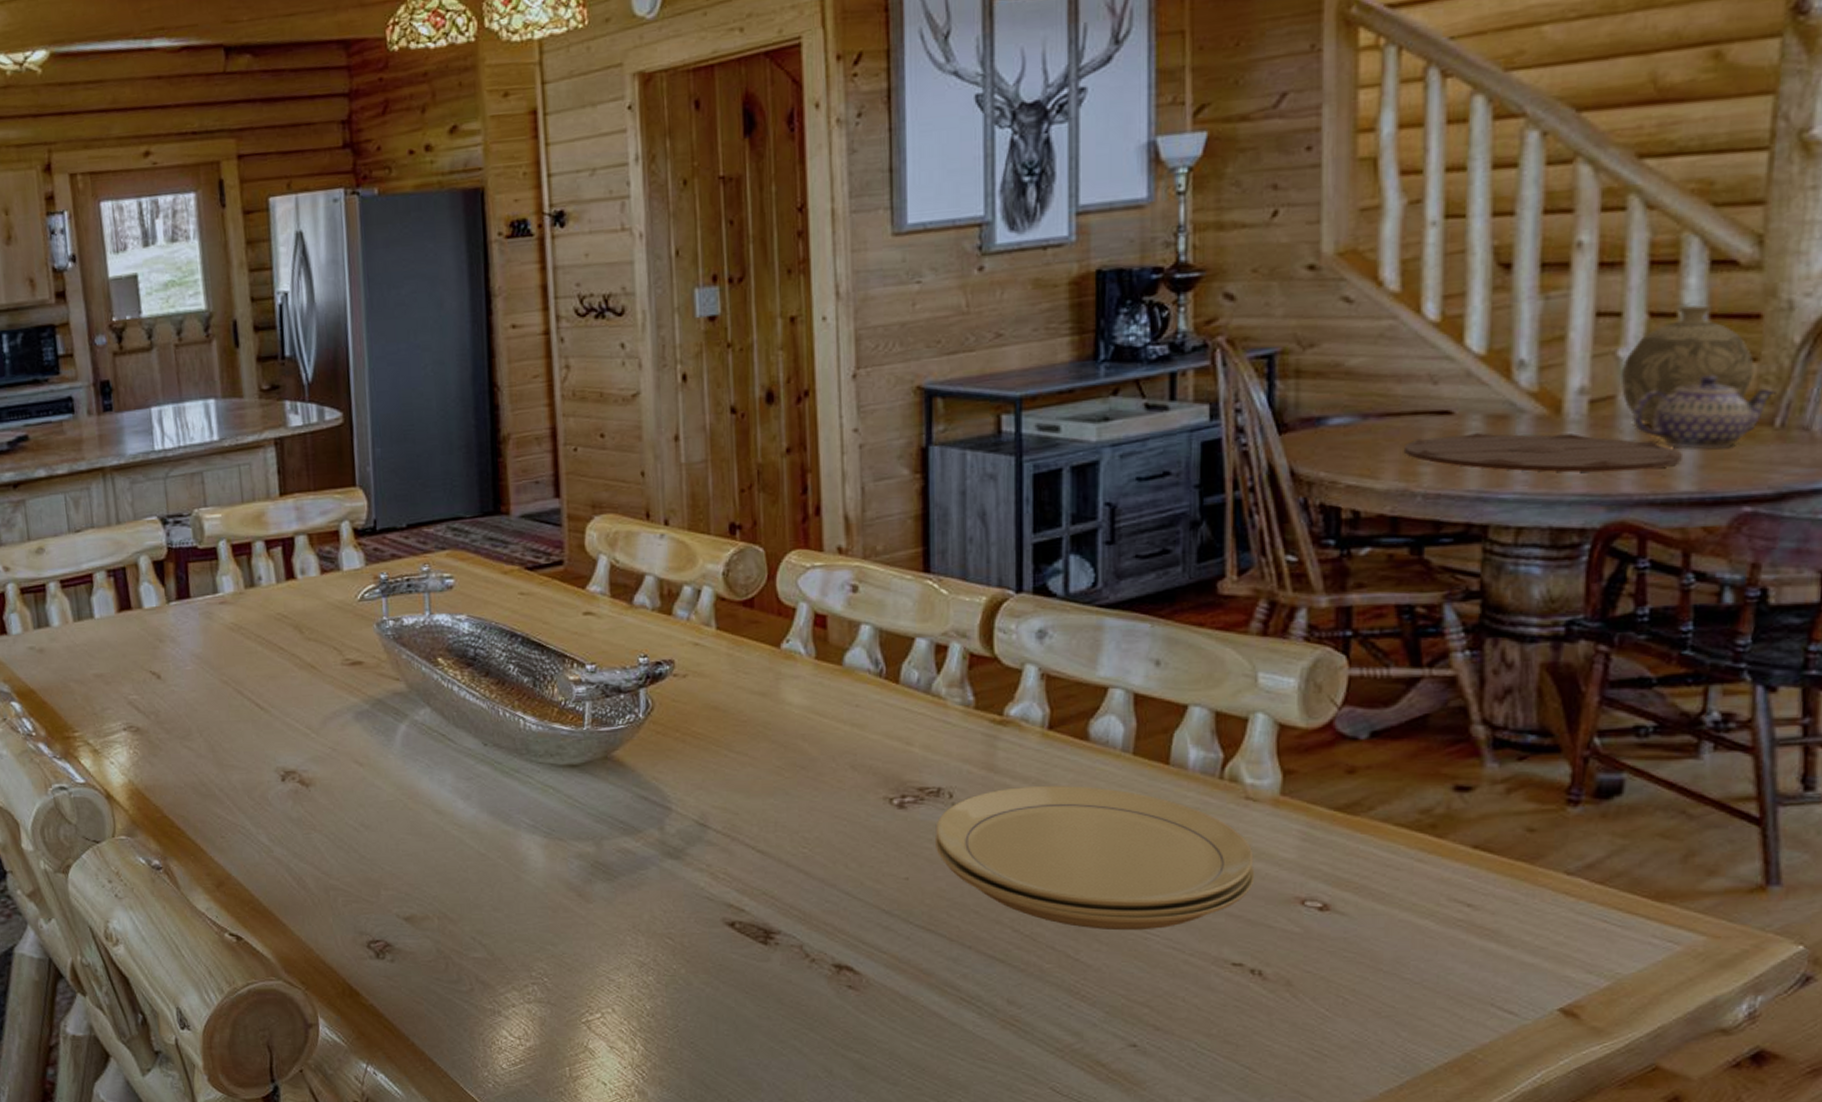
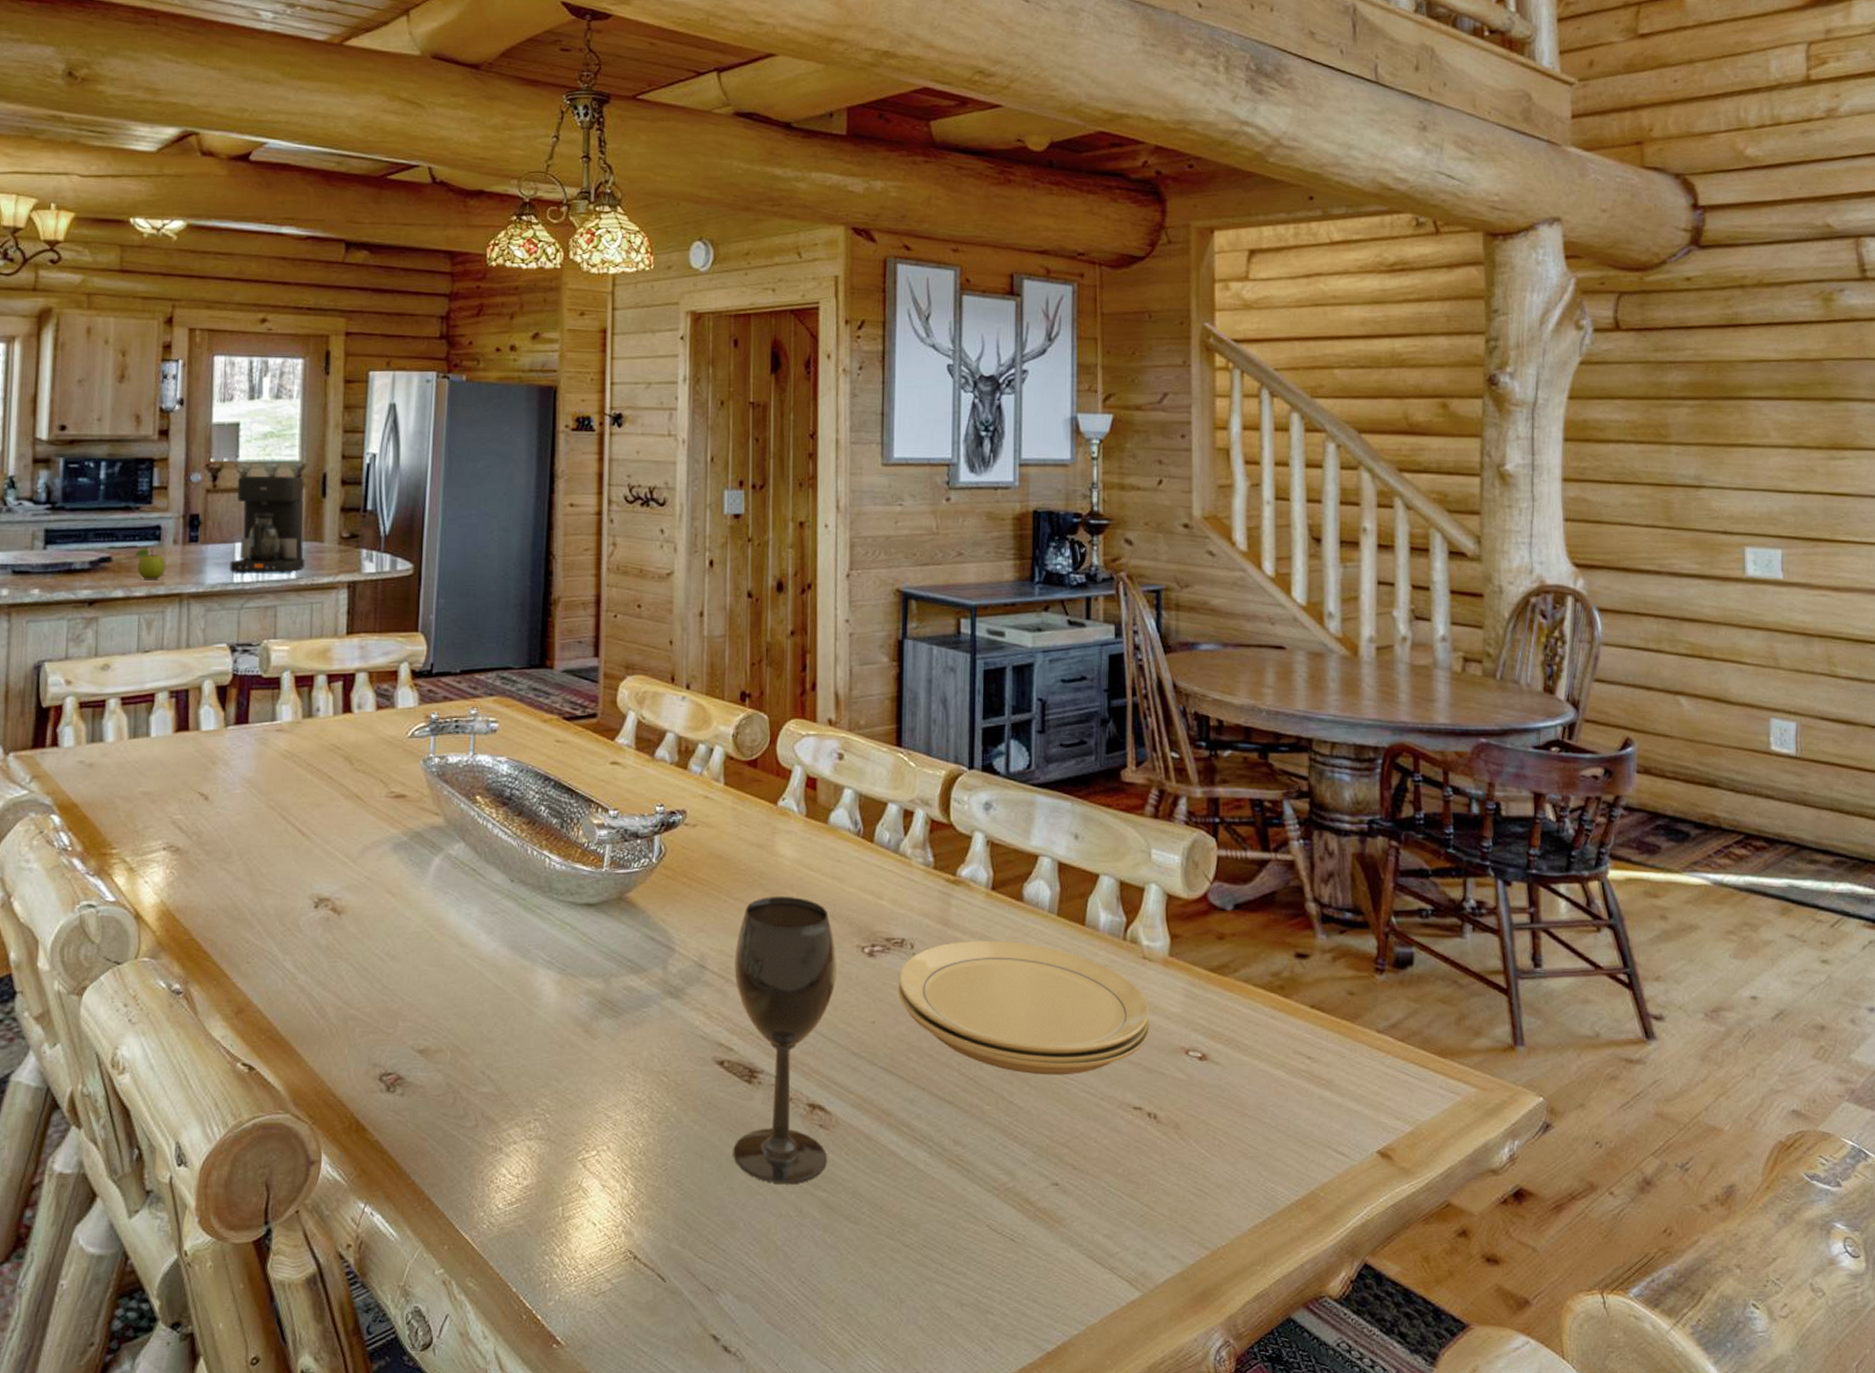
fruit: none [50,423,83,457] -> present [134,549,165,581]
coffee maker: none [143,327,227,440] -> present [230,475,305,573]
wine glass: none [740,747,861,1045] -> present [733,897,837,1184]
placemat: present [1403,433,1682,473] -> none [1252,665,1439,704]
decorative vase: present [1620,305,1755,430] -> none [1396,583,1481,674]
teapot: present [1631,375,1776,450] -> none [1404,636,1496,693]

